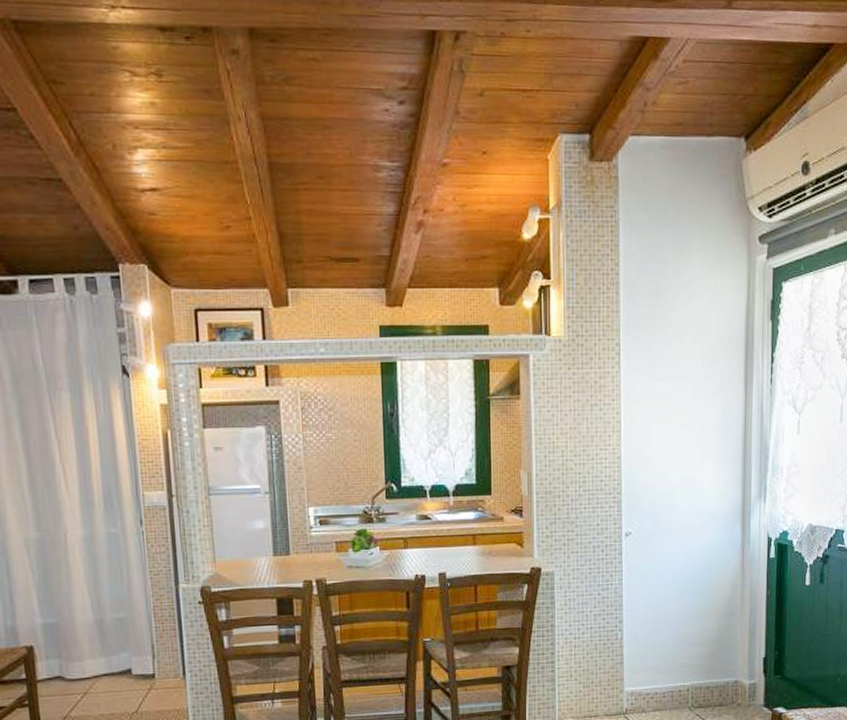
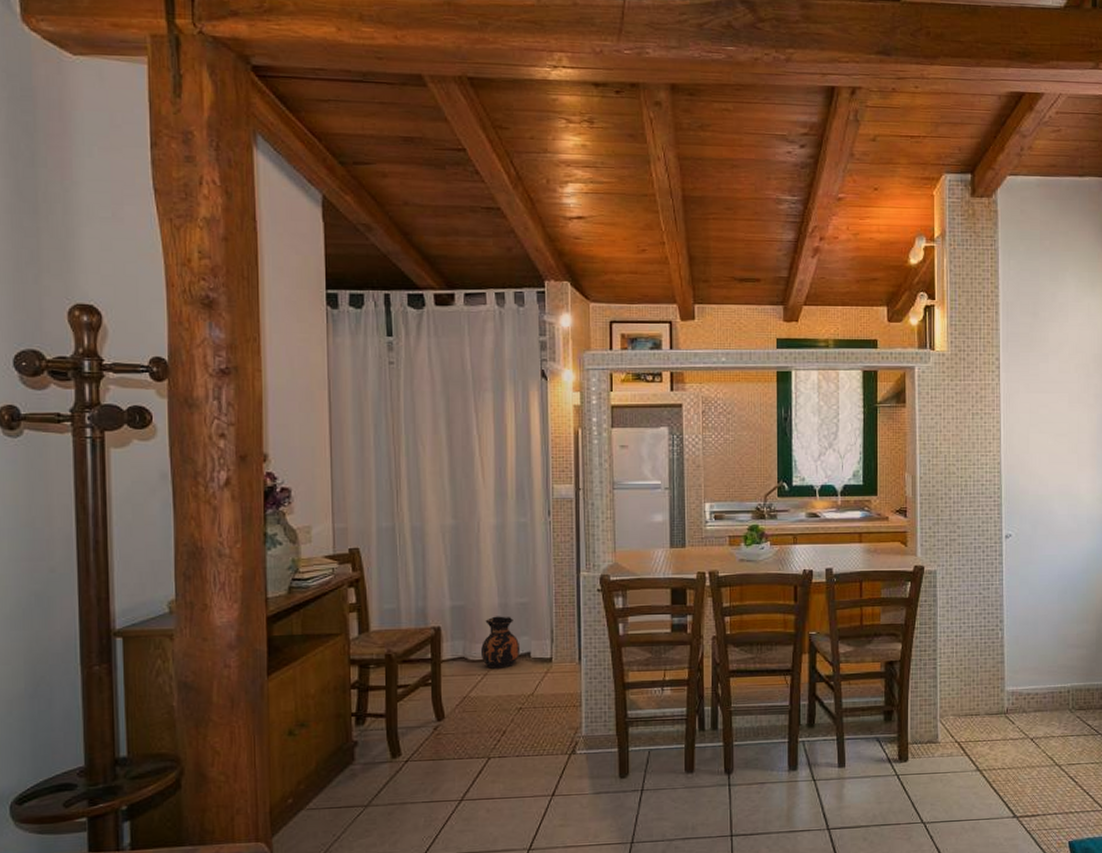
ceramic jug: none [78,632,121,687] -> present [480,616,521,669]

